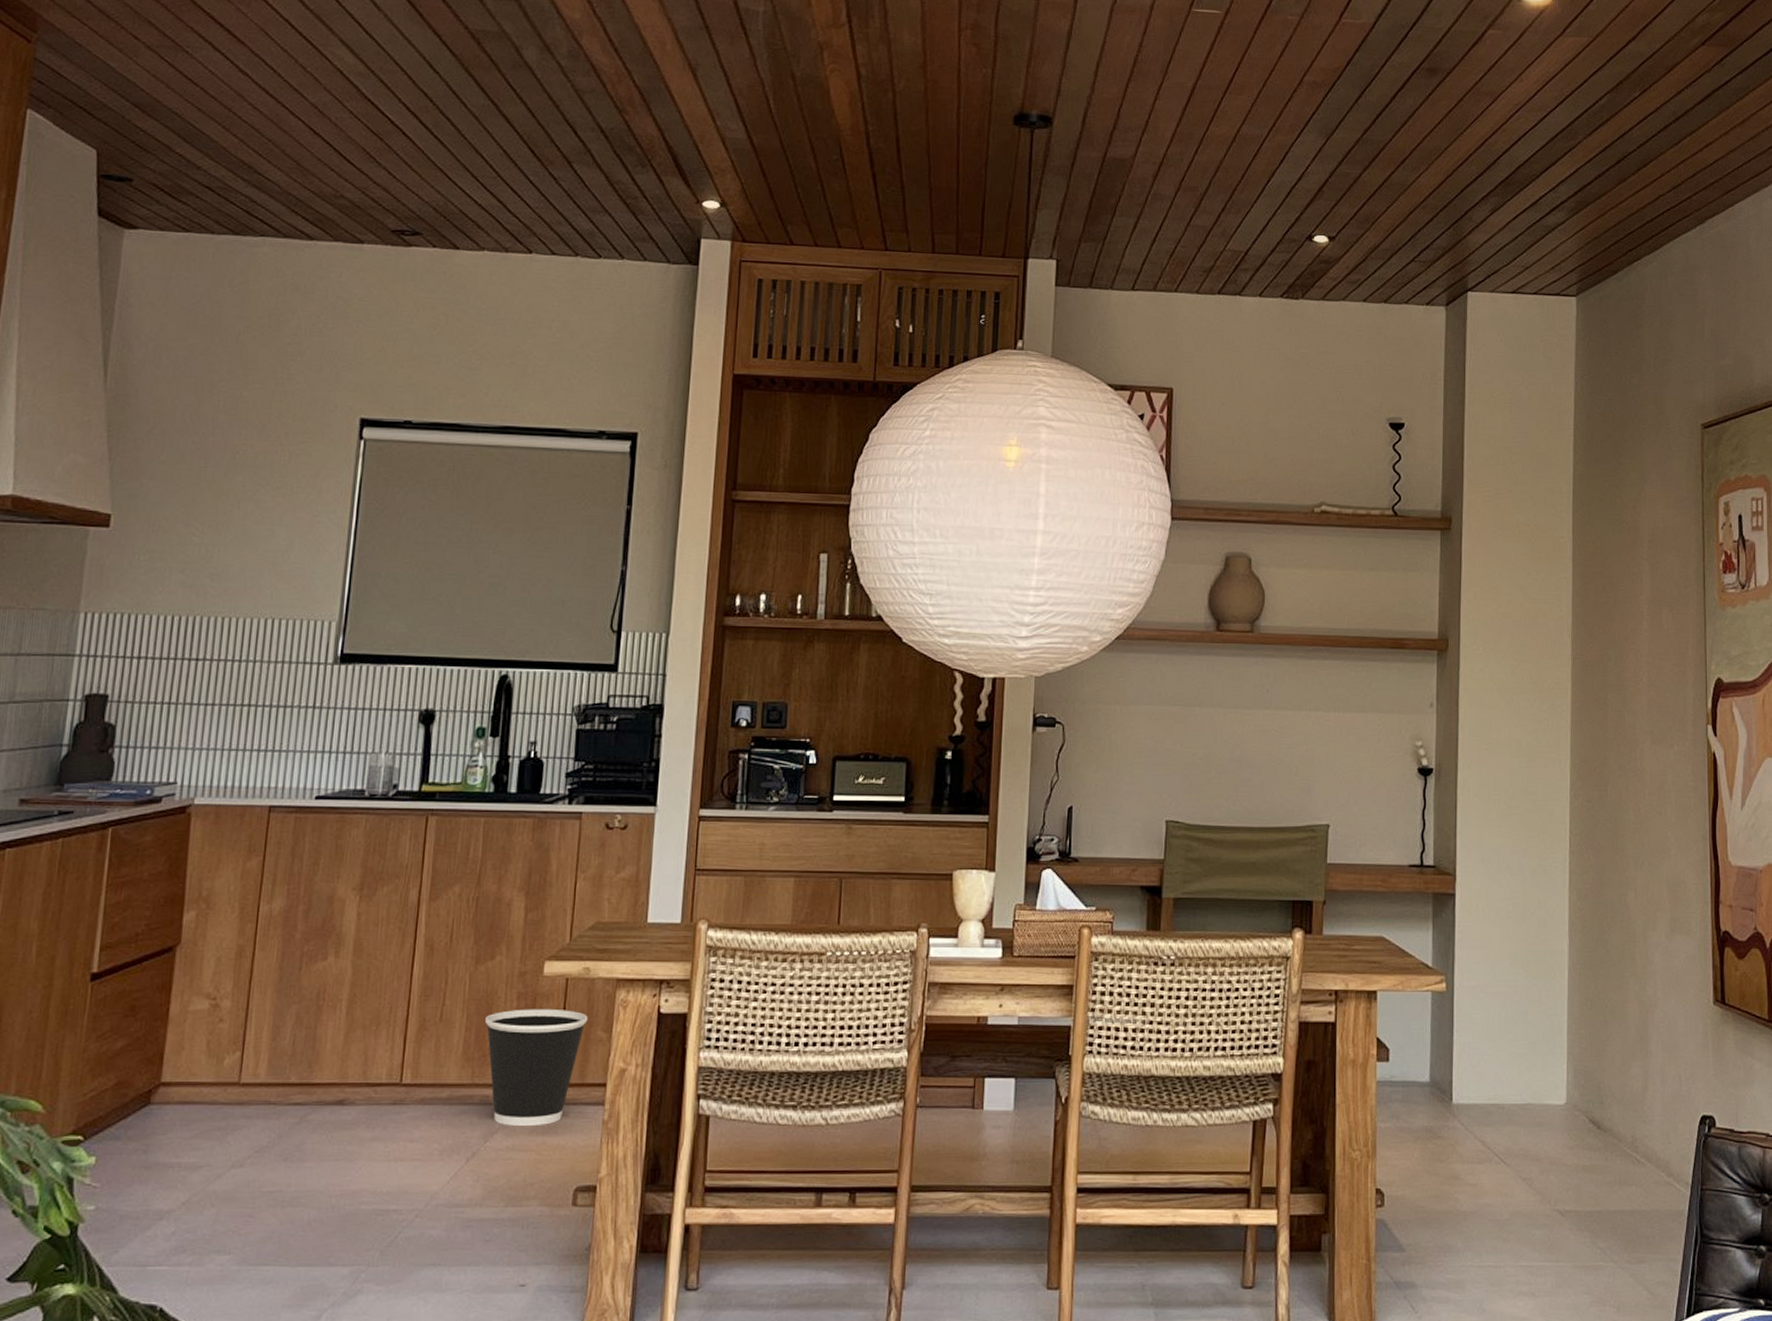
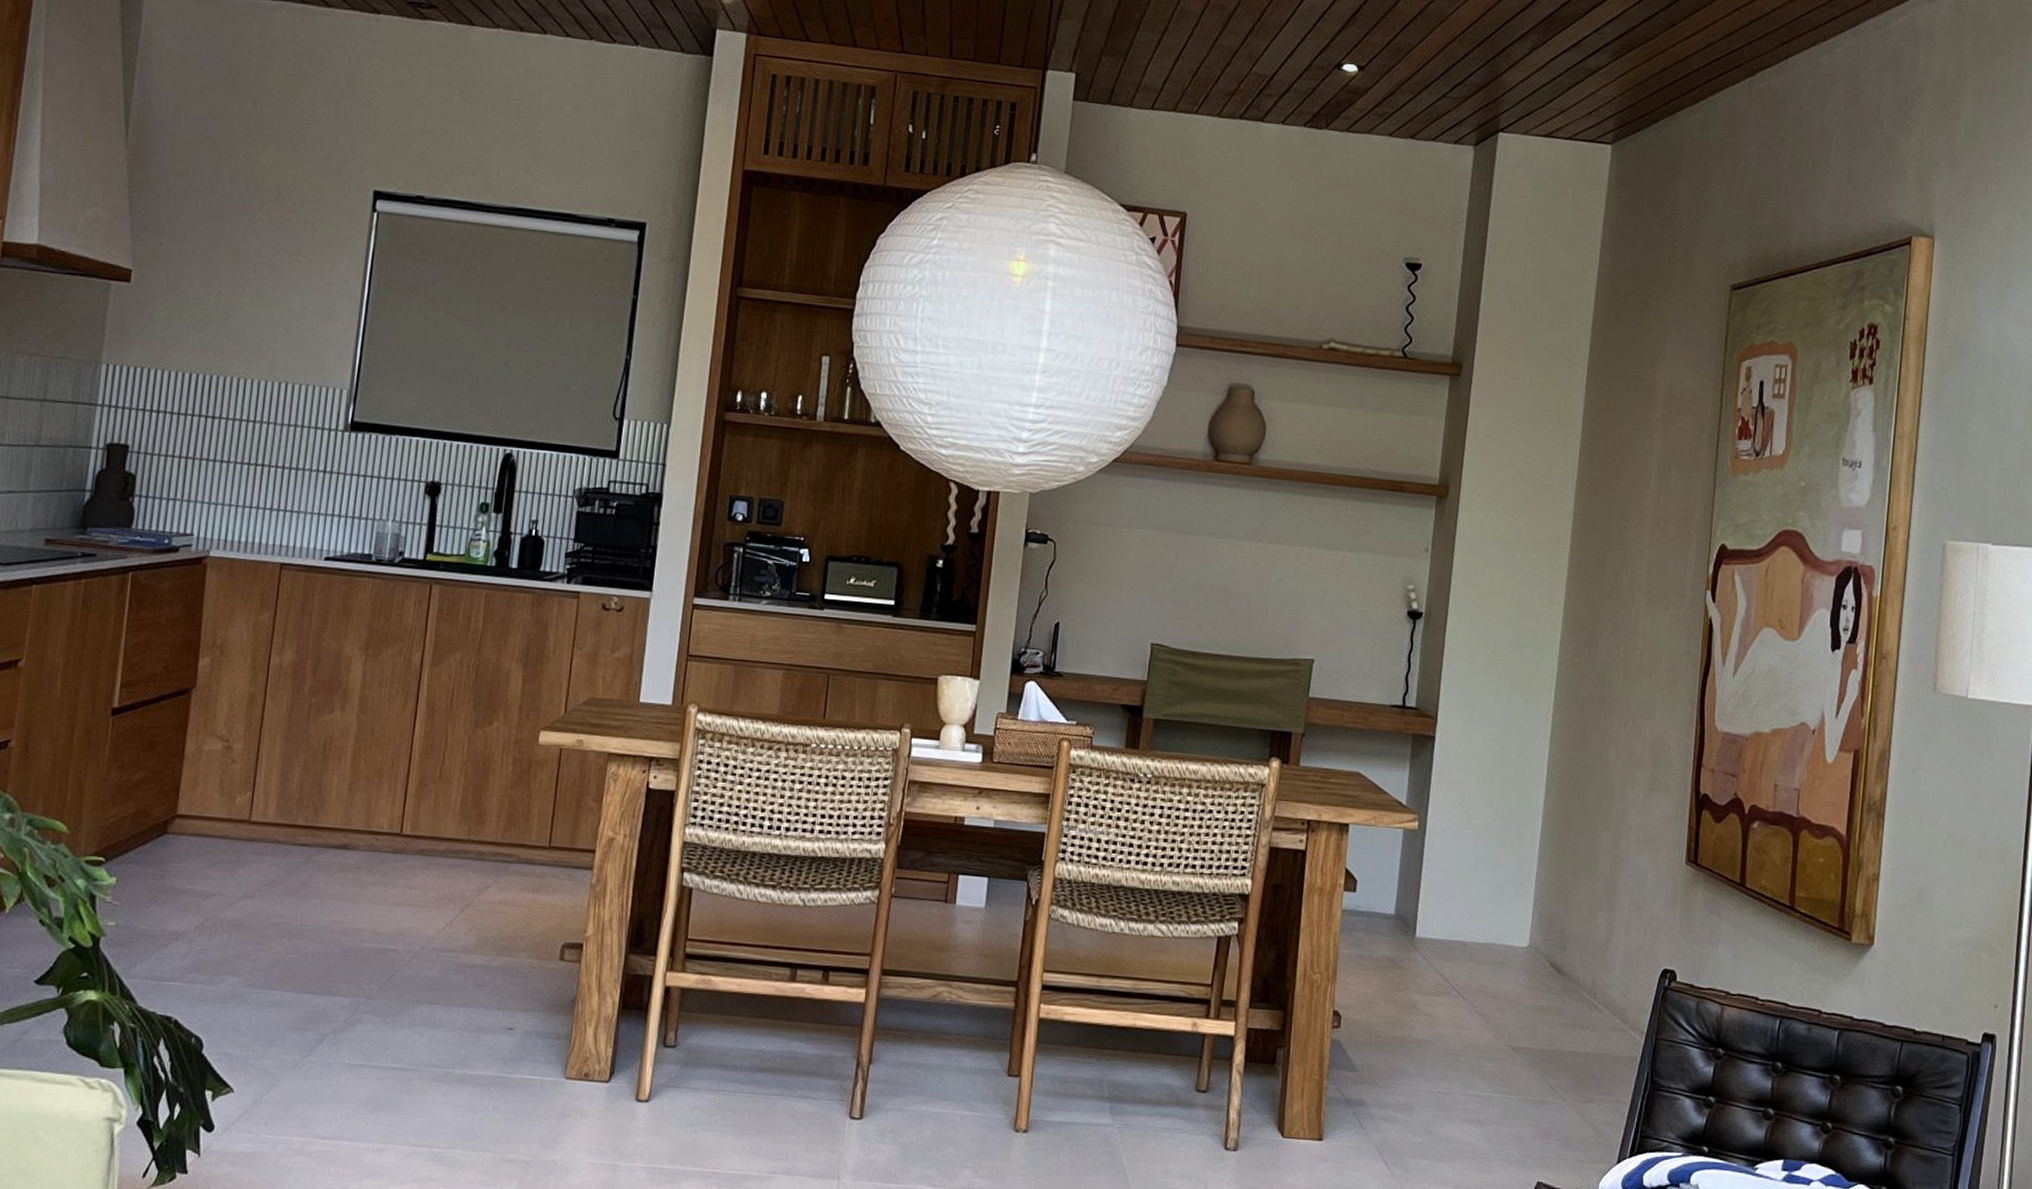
wastebasket: present [485,1008,588,1126] -> none [482,774,580,884]

